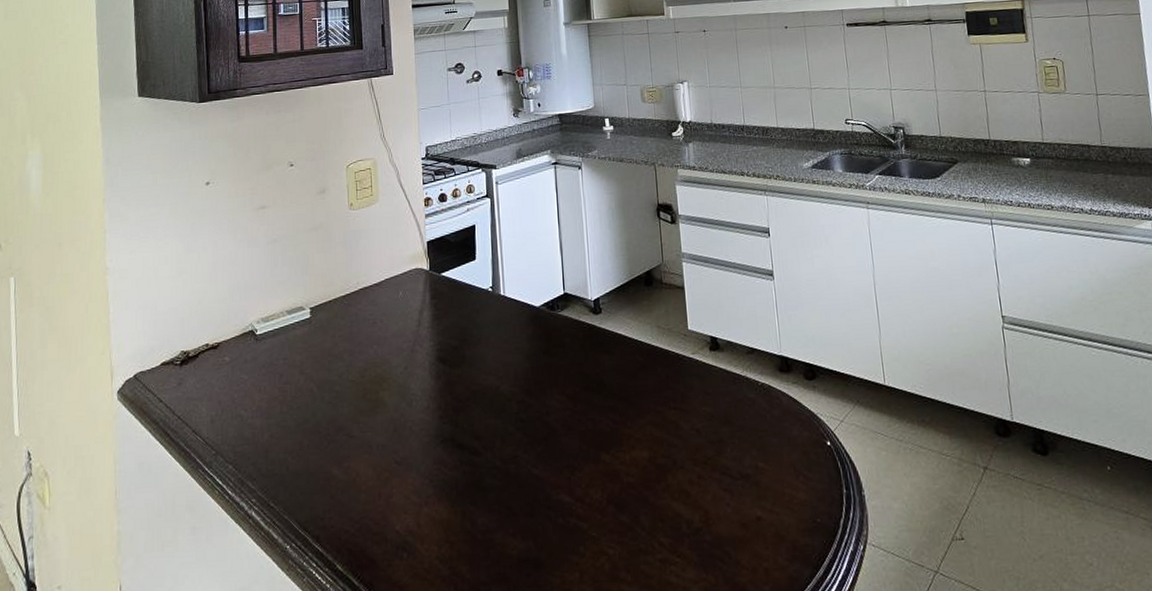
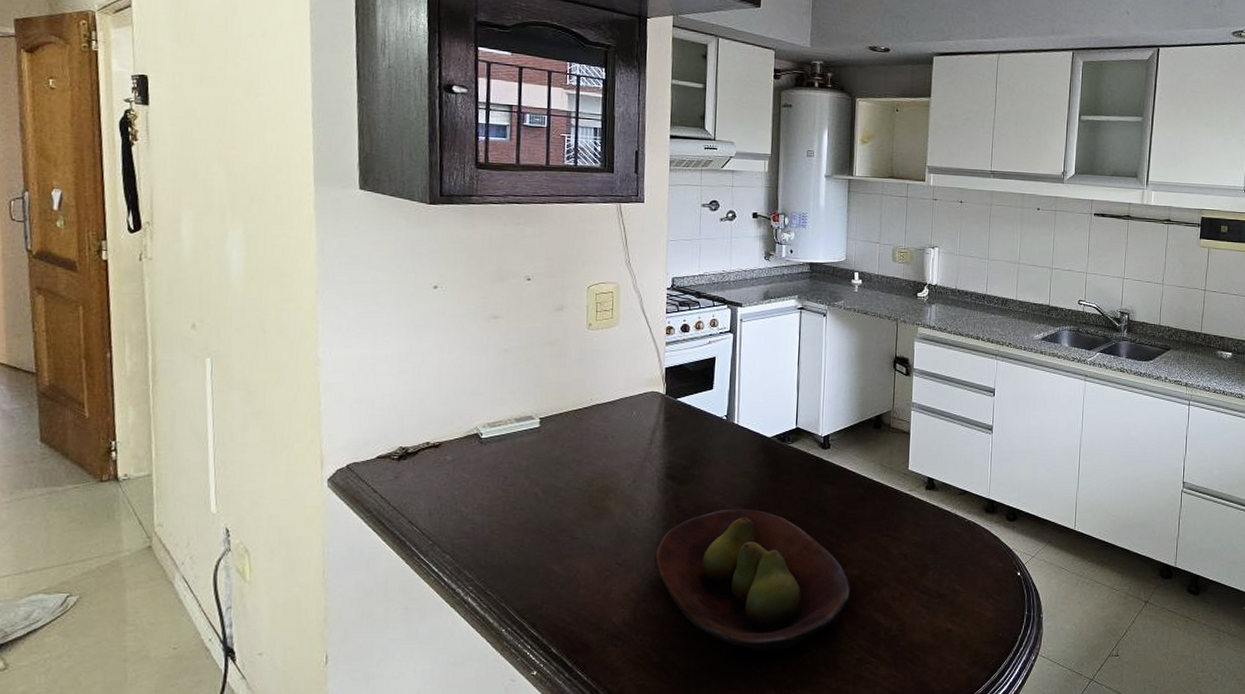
fruit bowl: none [433,389,644,557] -> present [654,509,851,652]

